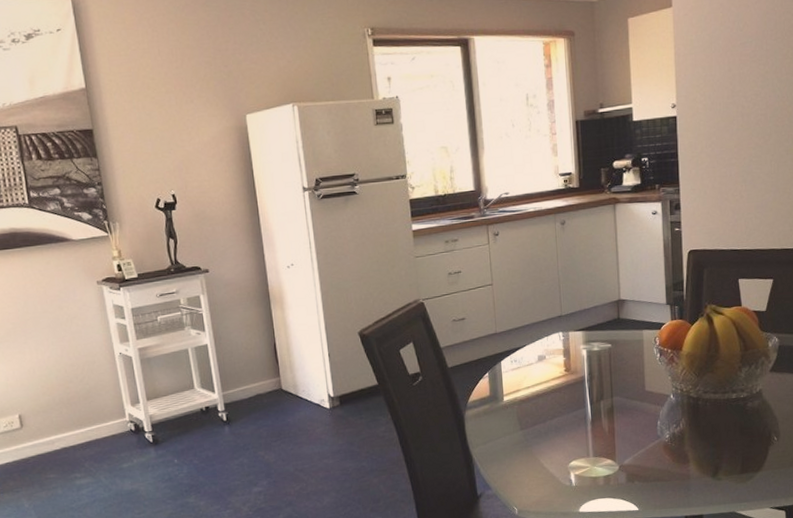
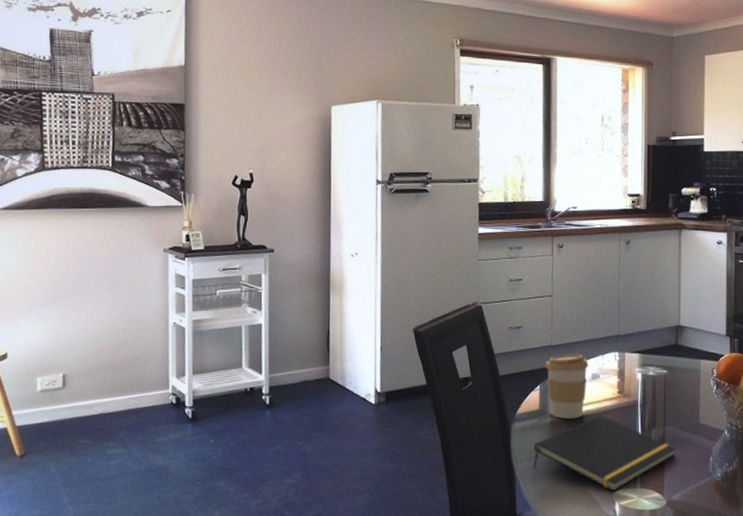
notepad: none [487,393,625,464] -> present [533,415,676,492]
coffee cup: none [491,338,534,402] -> present [545,354,588,419]

